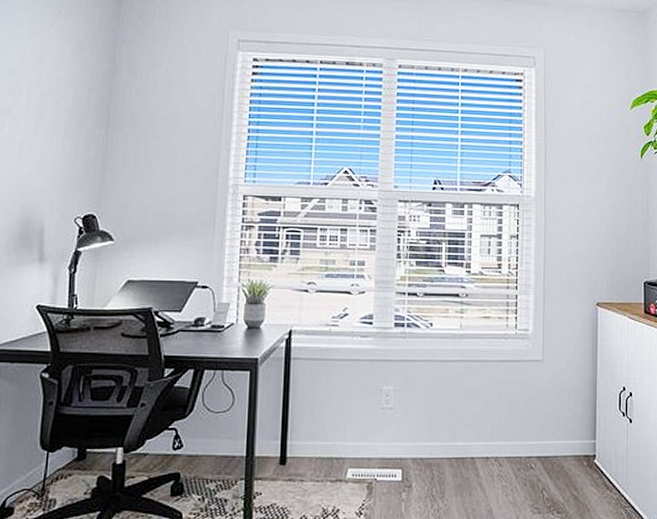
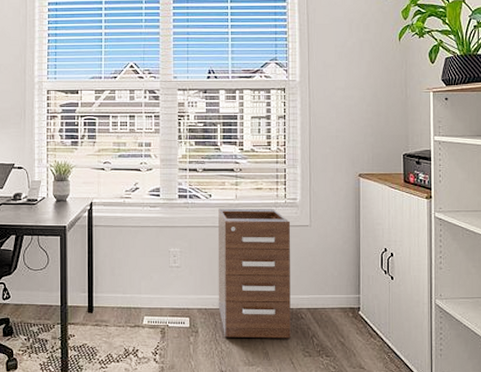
filing cabinet: none [436,339,522,493] -> present [217,208,291,339]

